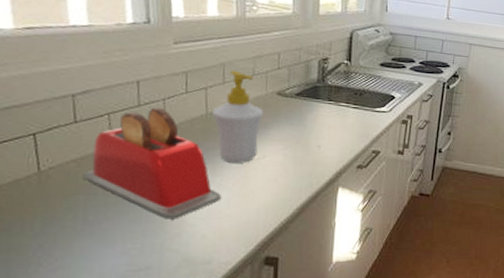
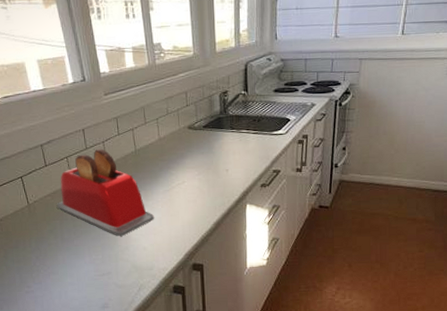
soap bottle: present [212,70,264,163] -> none [140,111,180,189]

